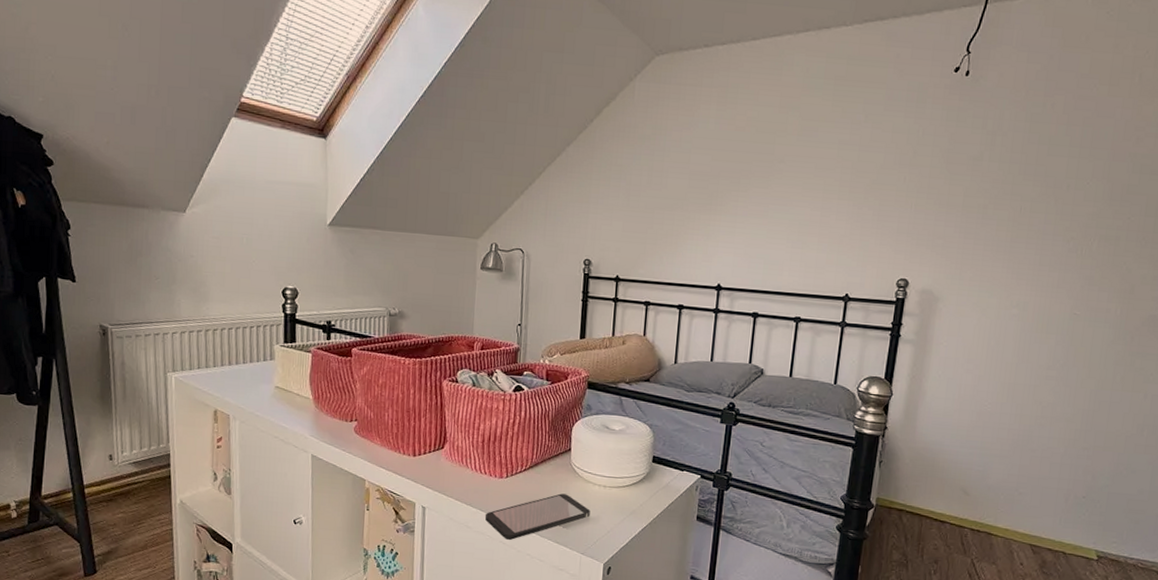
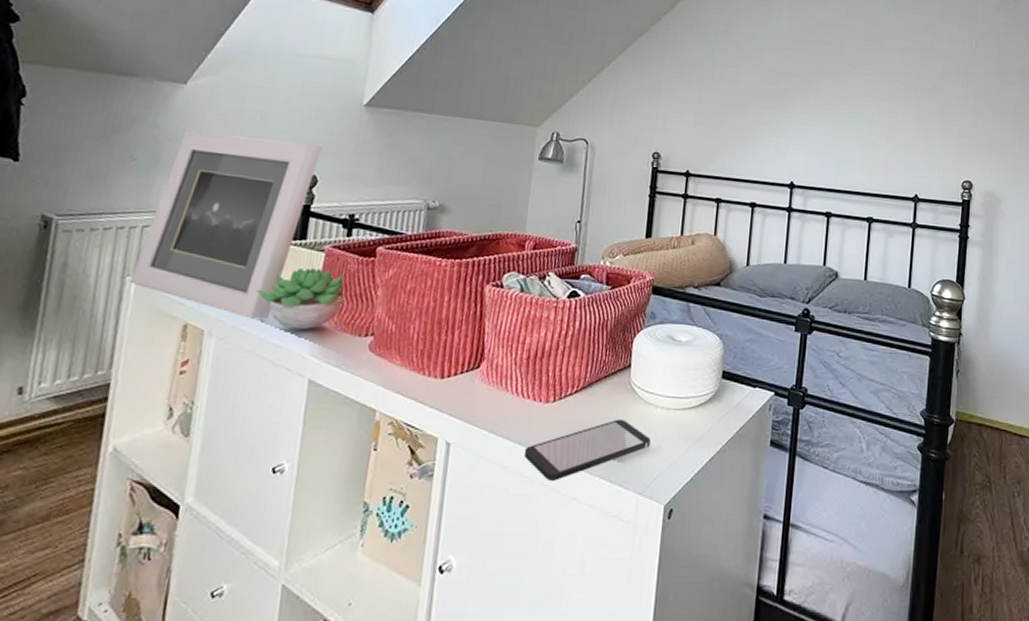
picture frame: none [170,253,298,407] -> present [129,130,322,319]
succulent plant: none [264,365,333,416] -> present [257,267,347,330]

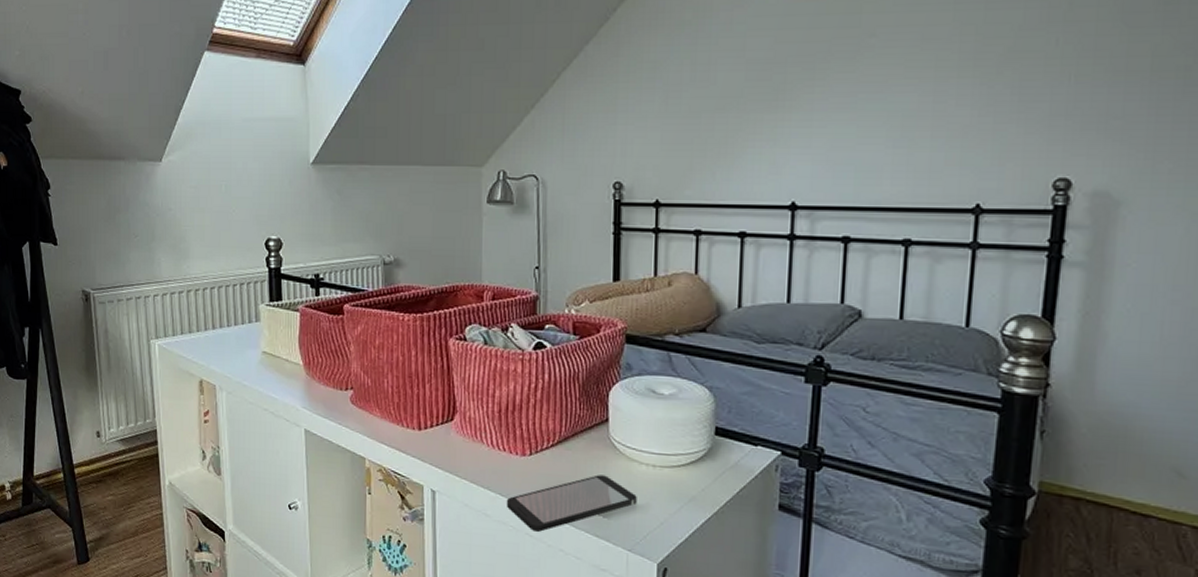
picture frame: present [129,130,322,319] -> none [153,205,281,375]
succulent plant: present [257,267,347,330] -> none [250,327,324,385]

